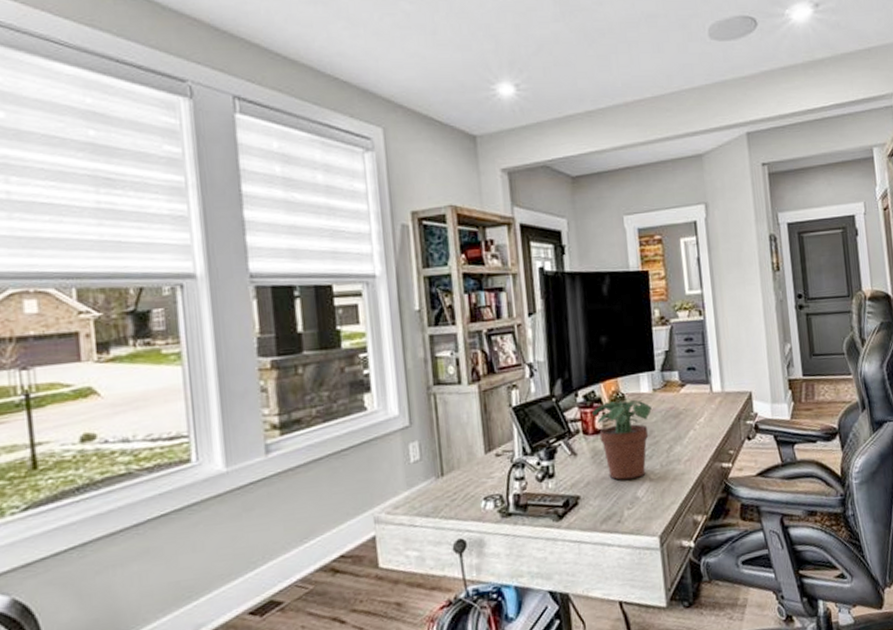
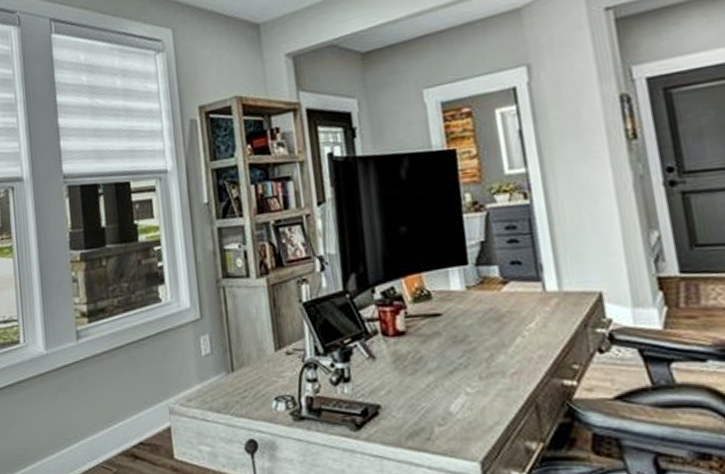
potted plant: present [592,400,652,480] -> none [391,299,465,391]

